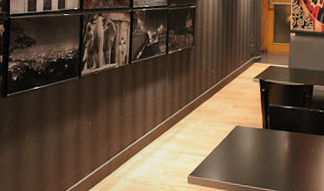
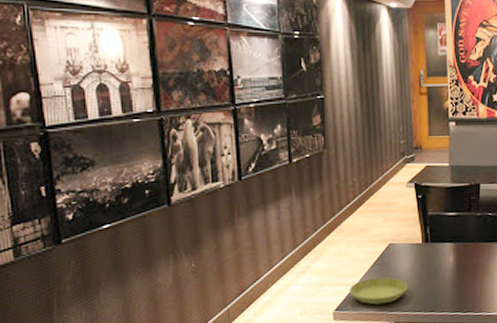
saucer: none [201,152,248,176] -> present [349,277,407,305]

